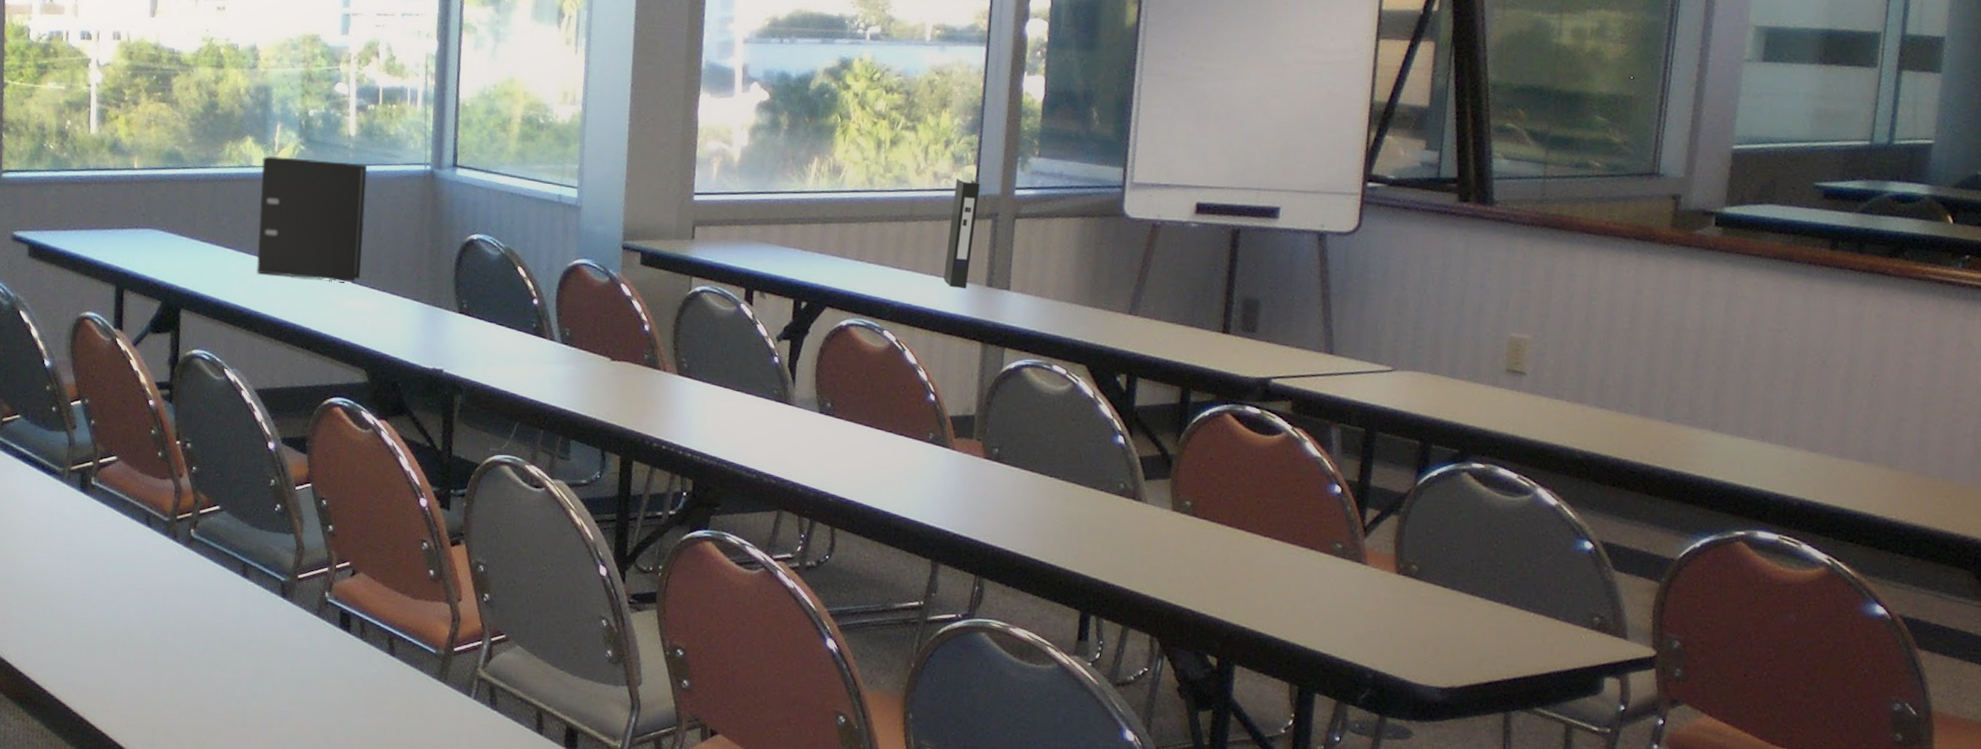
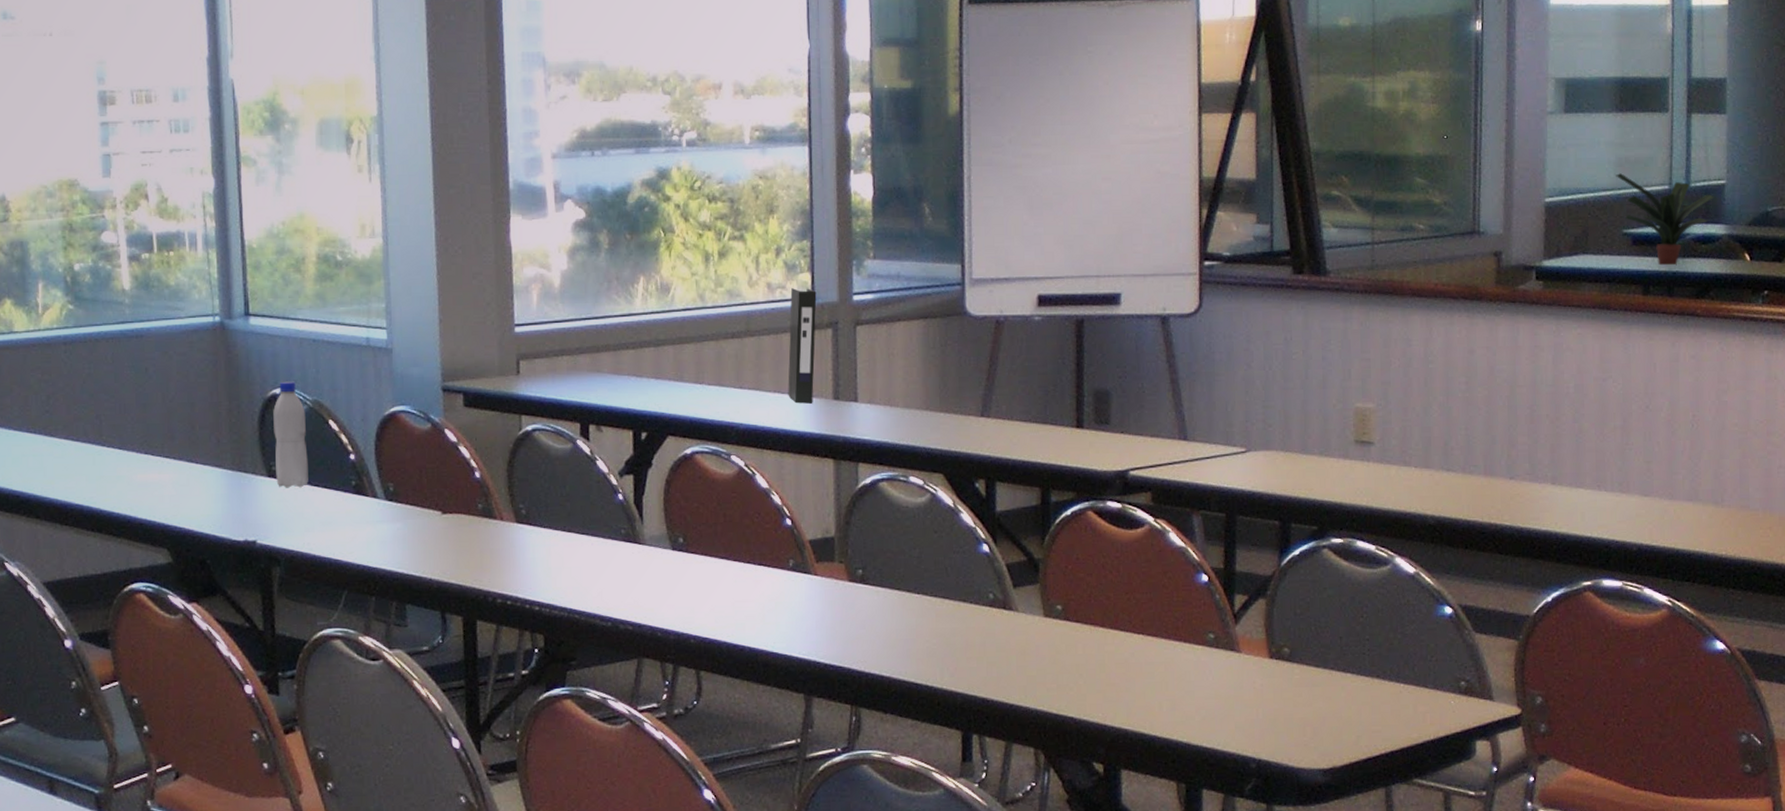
binder: present [256,156,367,283] -> none [25,319,152,454]
water bottle: none [466,228,498,326] -> present [273,381,308,488]
potted plant: none [1812,125,1919,223] -> present [1616,173,1714,266]

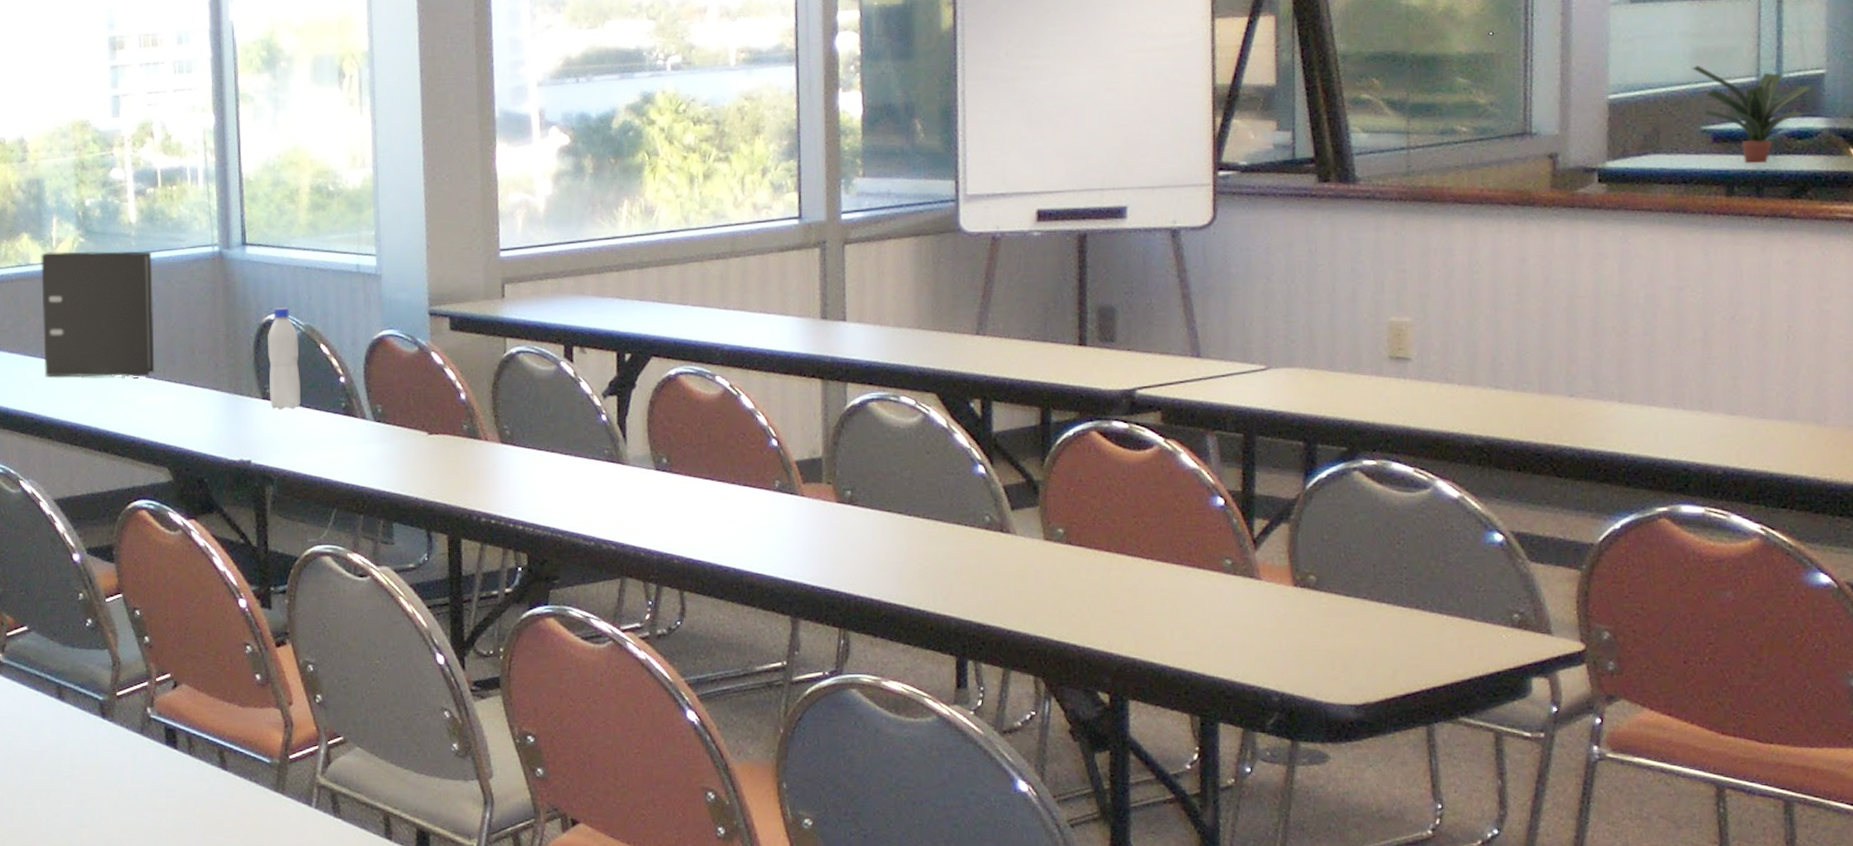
binder: none [25,319,152,454] -> present [41,250,155,378]
binder: present [788,288,817,404] -> none [774,208,804,324]

